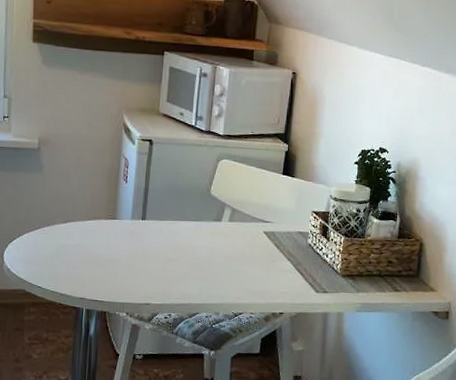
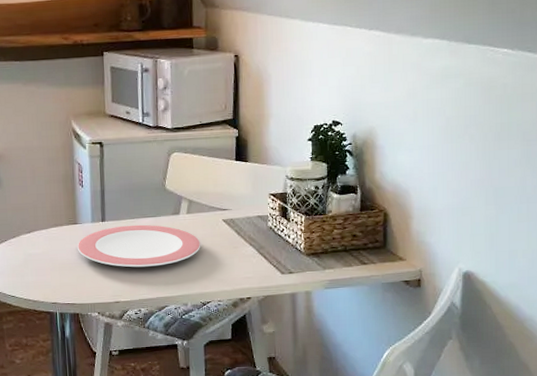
plate: none [113,226,240,272] -> present [77,224,201,268]

